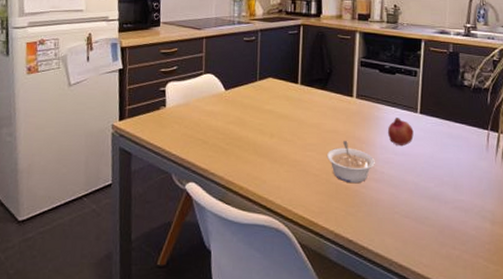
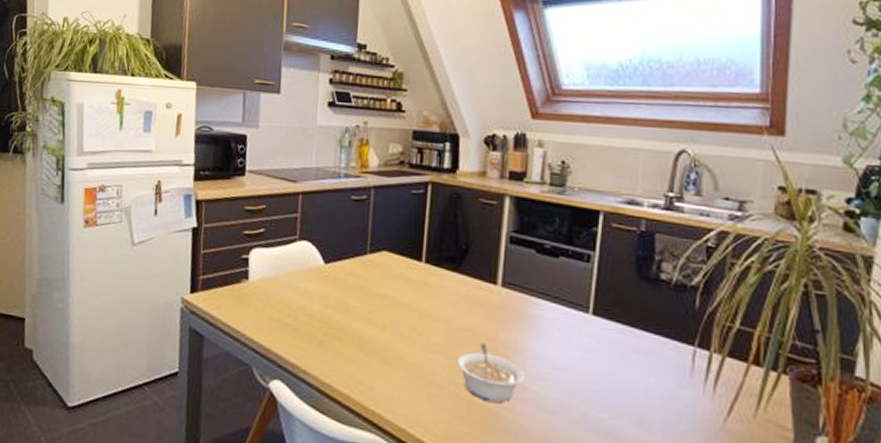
fruit: present [387,118,414,146] -> none [543,317,582,358]

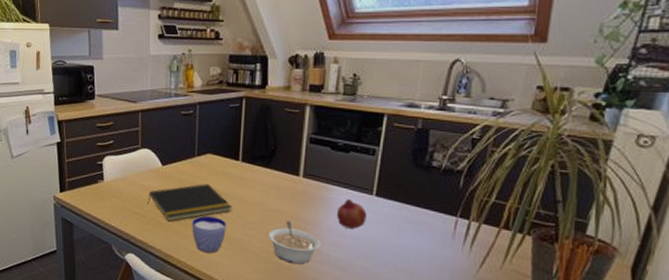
notepad: none [303,289,412,338] -> present [148,184,232,221]
cup: none [359,332,404,384] -> present [192,216,226,253]
fruit: none [543,317,582,358] -> present [336,199,367,229]

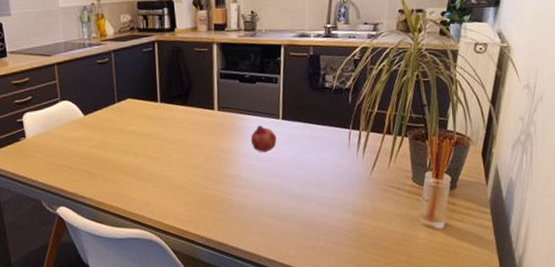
notepad: present [148,184,232,221] -> none [73,128,156,169]
cup: present [192,216,226,253] -> none [120,159,153,194]
legume: present [268,221,321,265] -> none [193,153,240,192]

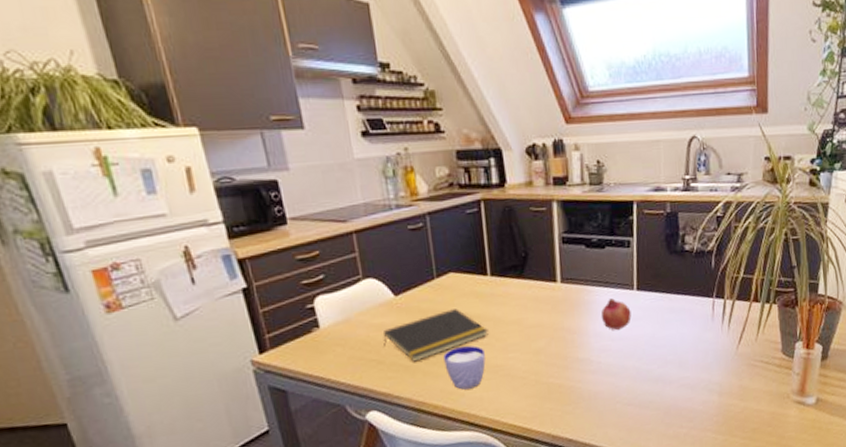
notepad: none [73,128,156,169] -> present [383,309,489,362]
cup: none [120,159,153,194] -> present [443,345,486,390]

